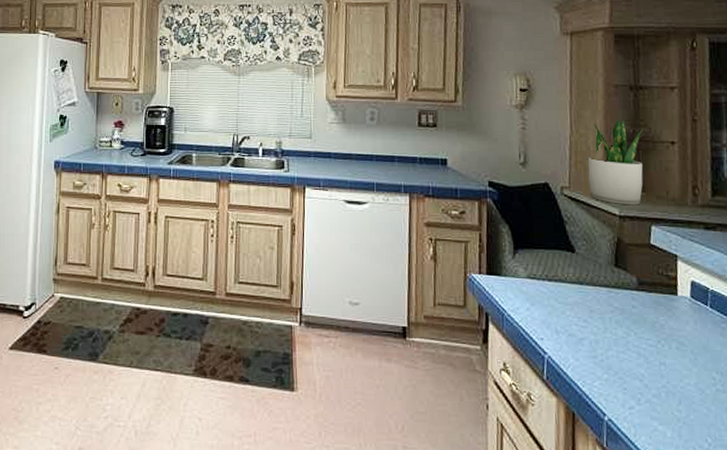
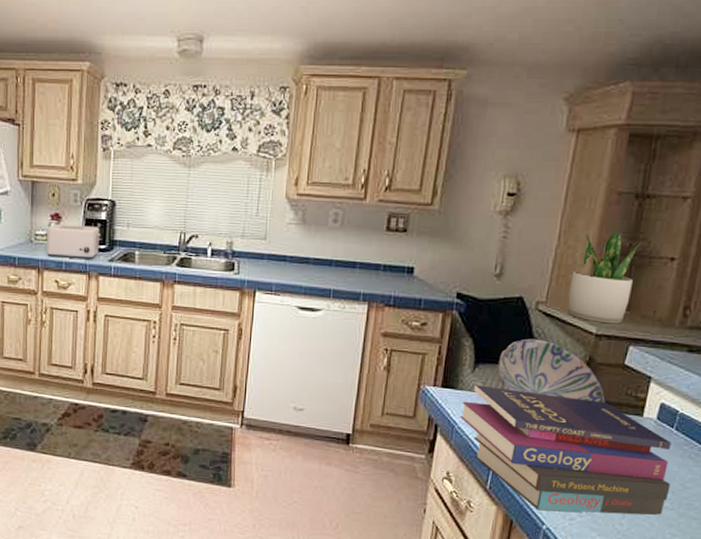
toaster: none [109,130,160,163] -> present [46,223,100,260]
books: none [508,270,718,400] -> present [460,385,671,515]
bowl: none [535,222,640,284] -> present [497,338,605,404]

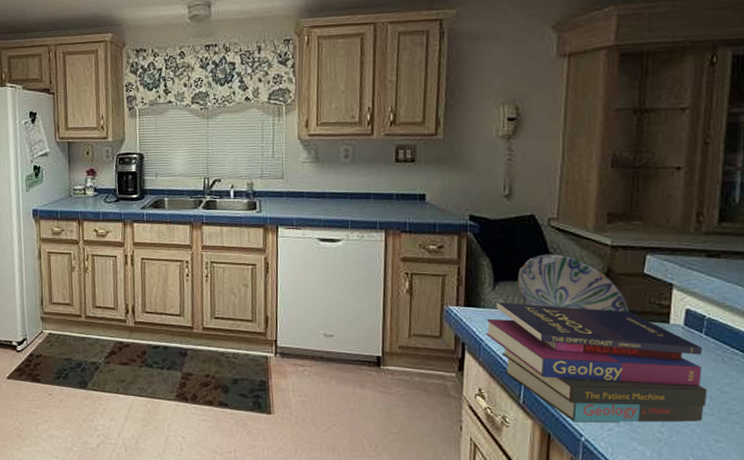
toaster: present [46,223,100,260] -> none [84,178,132,209]
planter: present [567,230,642,324] -> none [579,145,646,235]

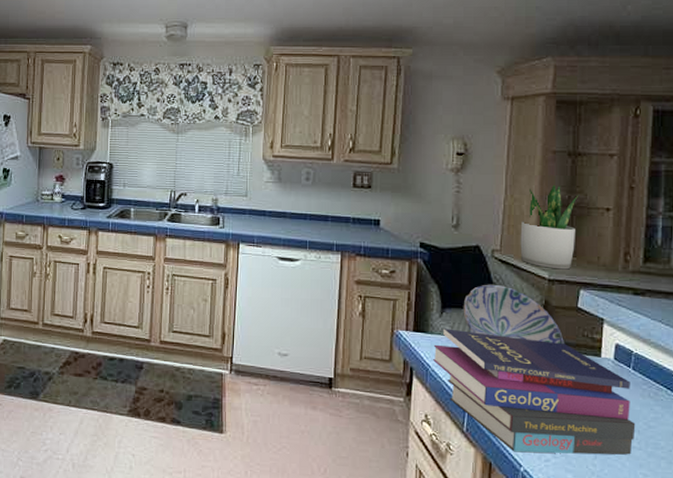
planter: none [579,145,646,235] -> present [520,184,579,270]

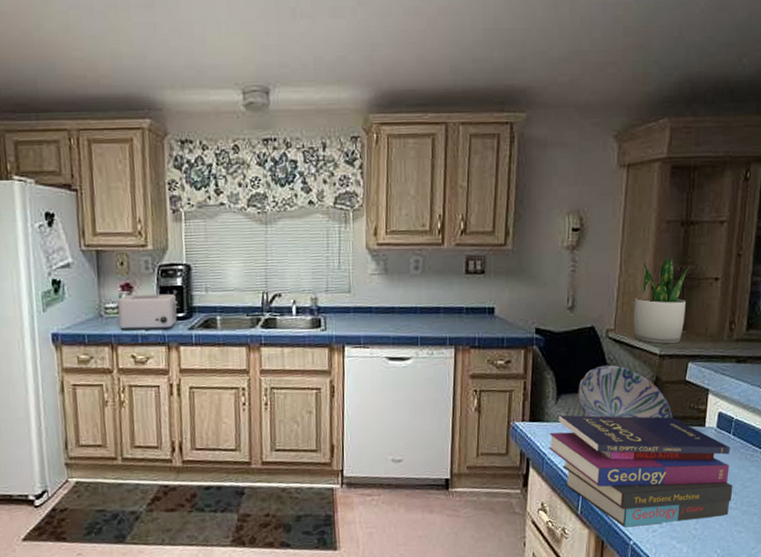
toaster: none [50,184,100,217] -> present [117,293,177,331]

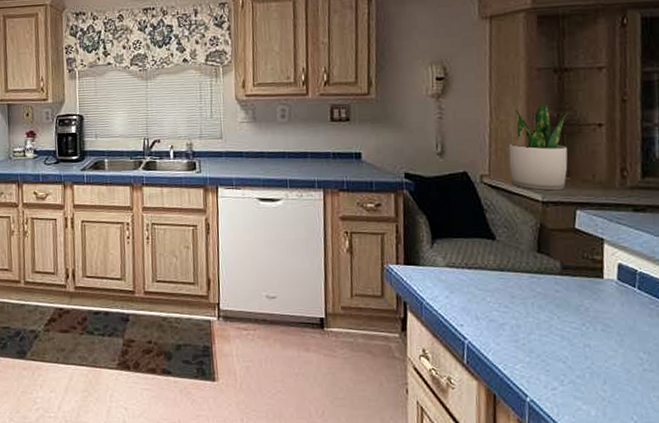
toaster: present [117,293,177,331] -> none [23,139,72,172]
books: present [549,415,733,528] -> none [426,259,646,382]
bowl: present [578,365,673,419] -> none [454,210,563,269]

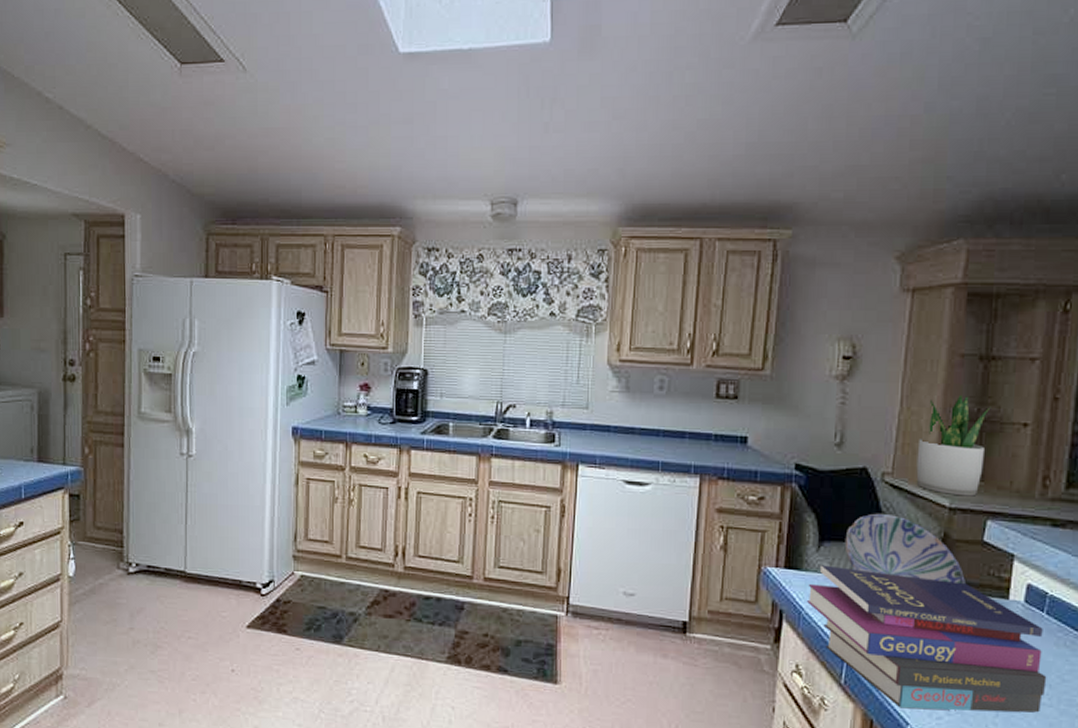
books: none [426,259,646,382] -> present [807,565,1047,713]
bowl: none [454,210,563,269] -> present [844,513,965,585]

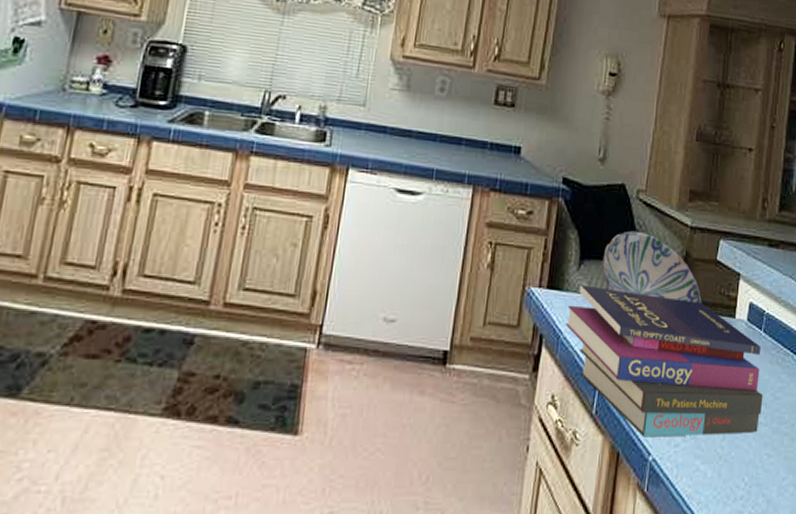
planter: present [916,394,991,497] -> none [665,118,725,216]

